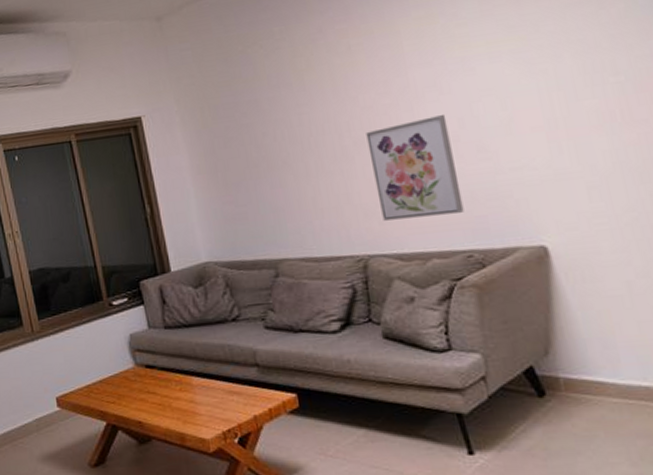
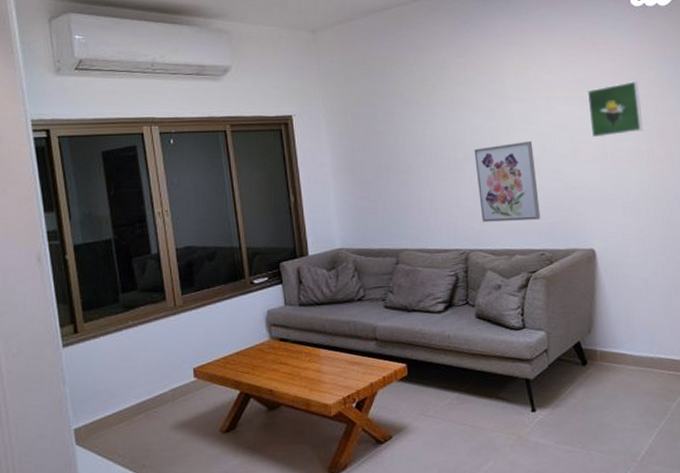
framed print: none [520,18,612,101] -> present [587,81,643,138]

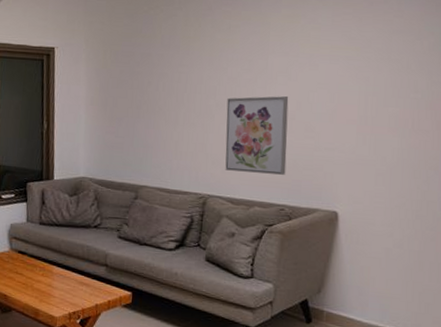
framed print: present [587,81,643,138] -> none [353,46,415,101]

